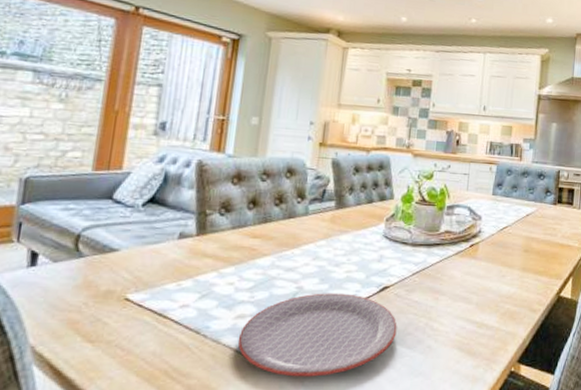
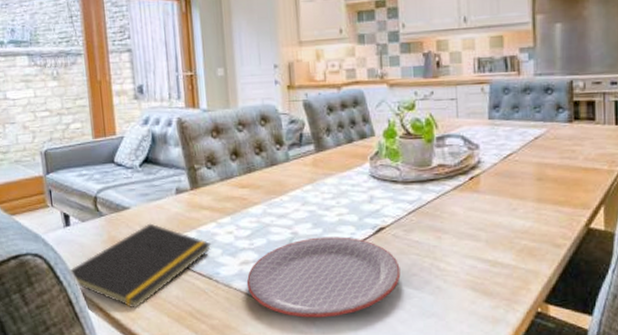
notepad: none [20,268,206,366] -> present [69,223,211,309]

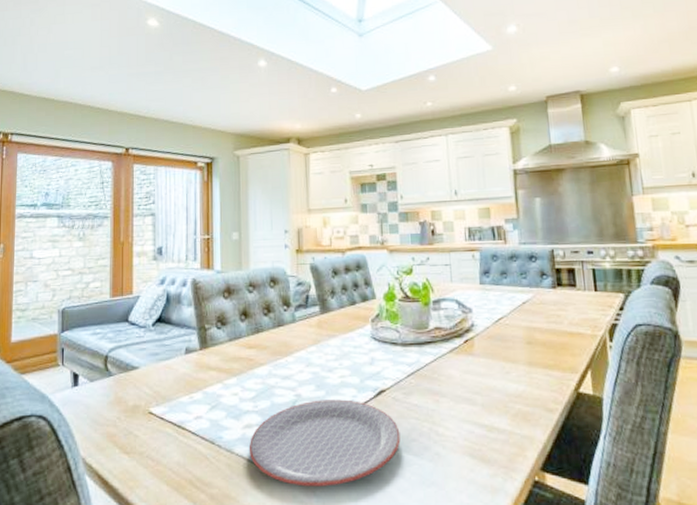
notepad: present [69,223,211,309] -> none [72,384,215,476]

